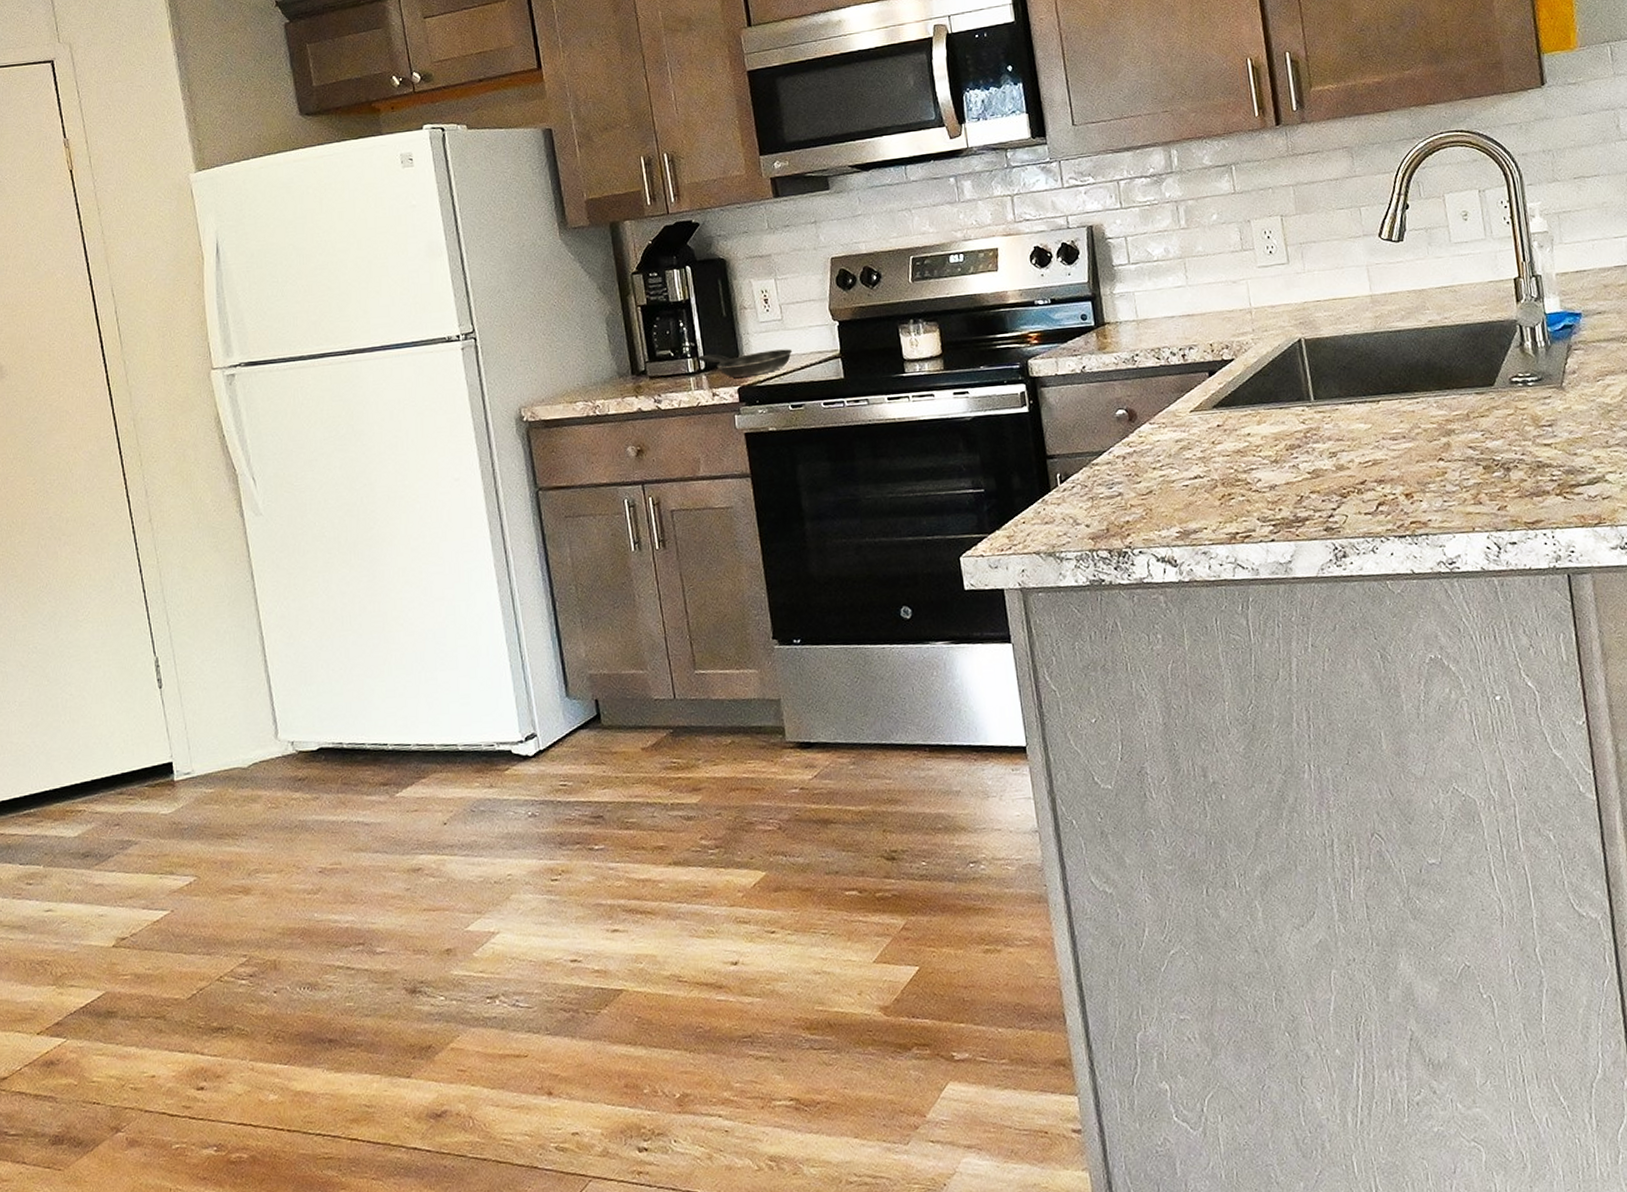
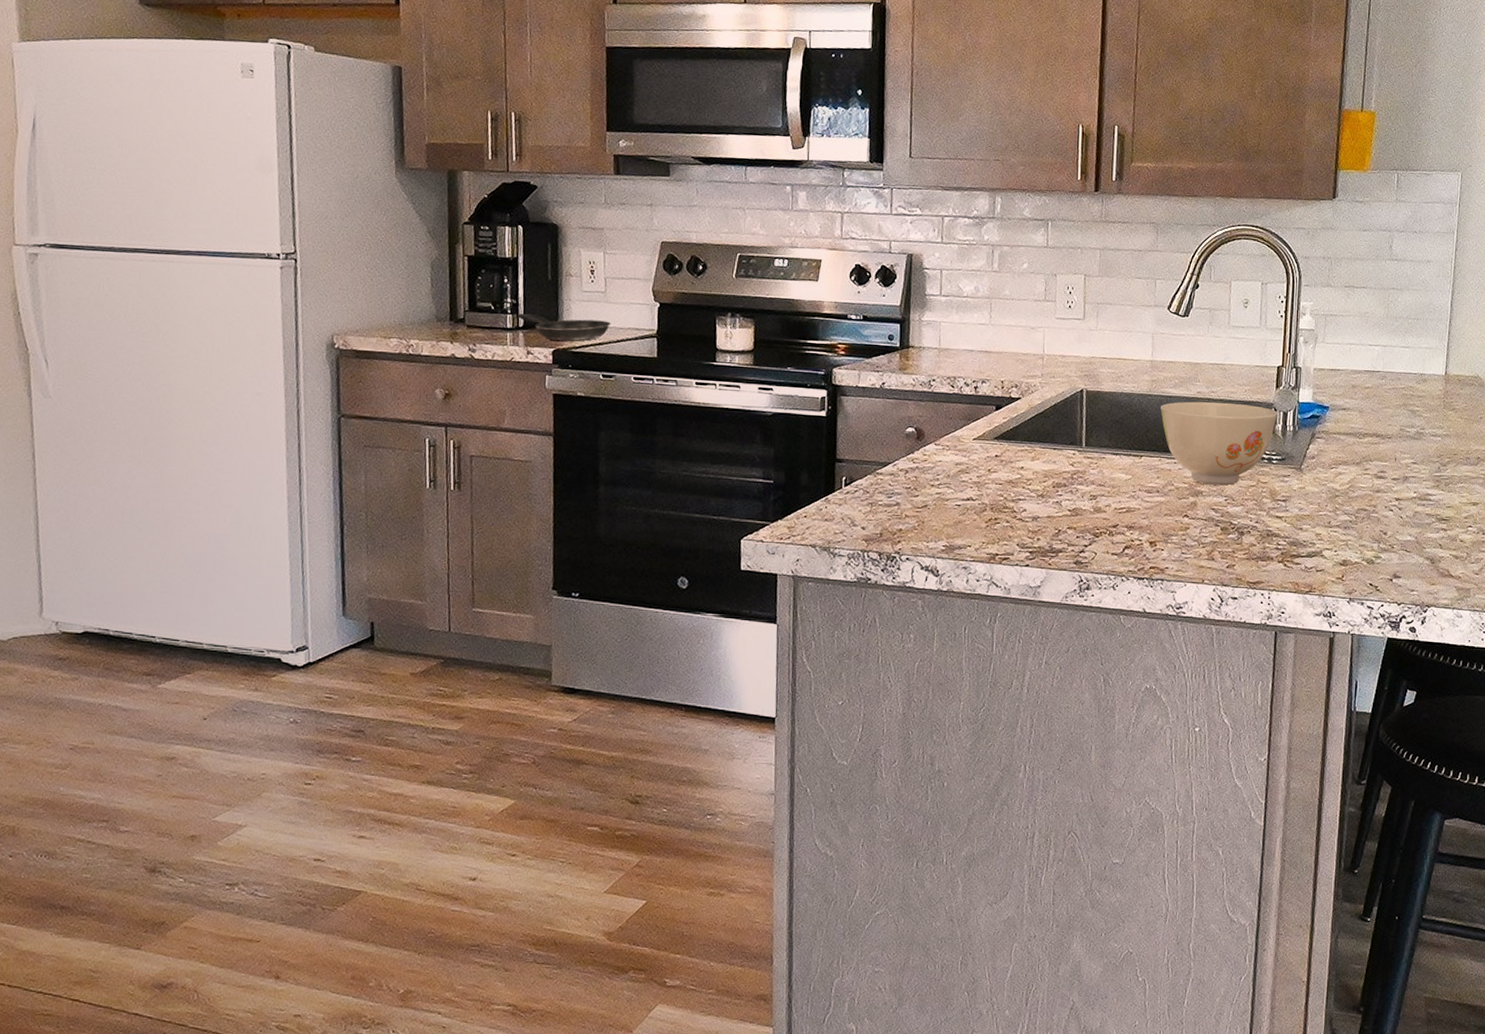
bowl: none [1390,325,1525,421] -> present [1160,401,1278,485]

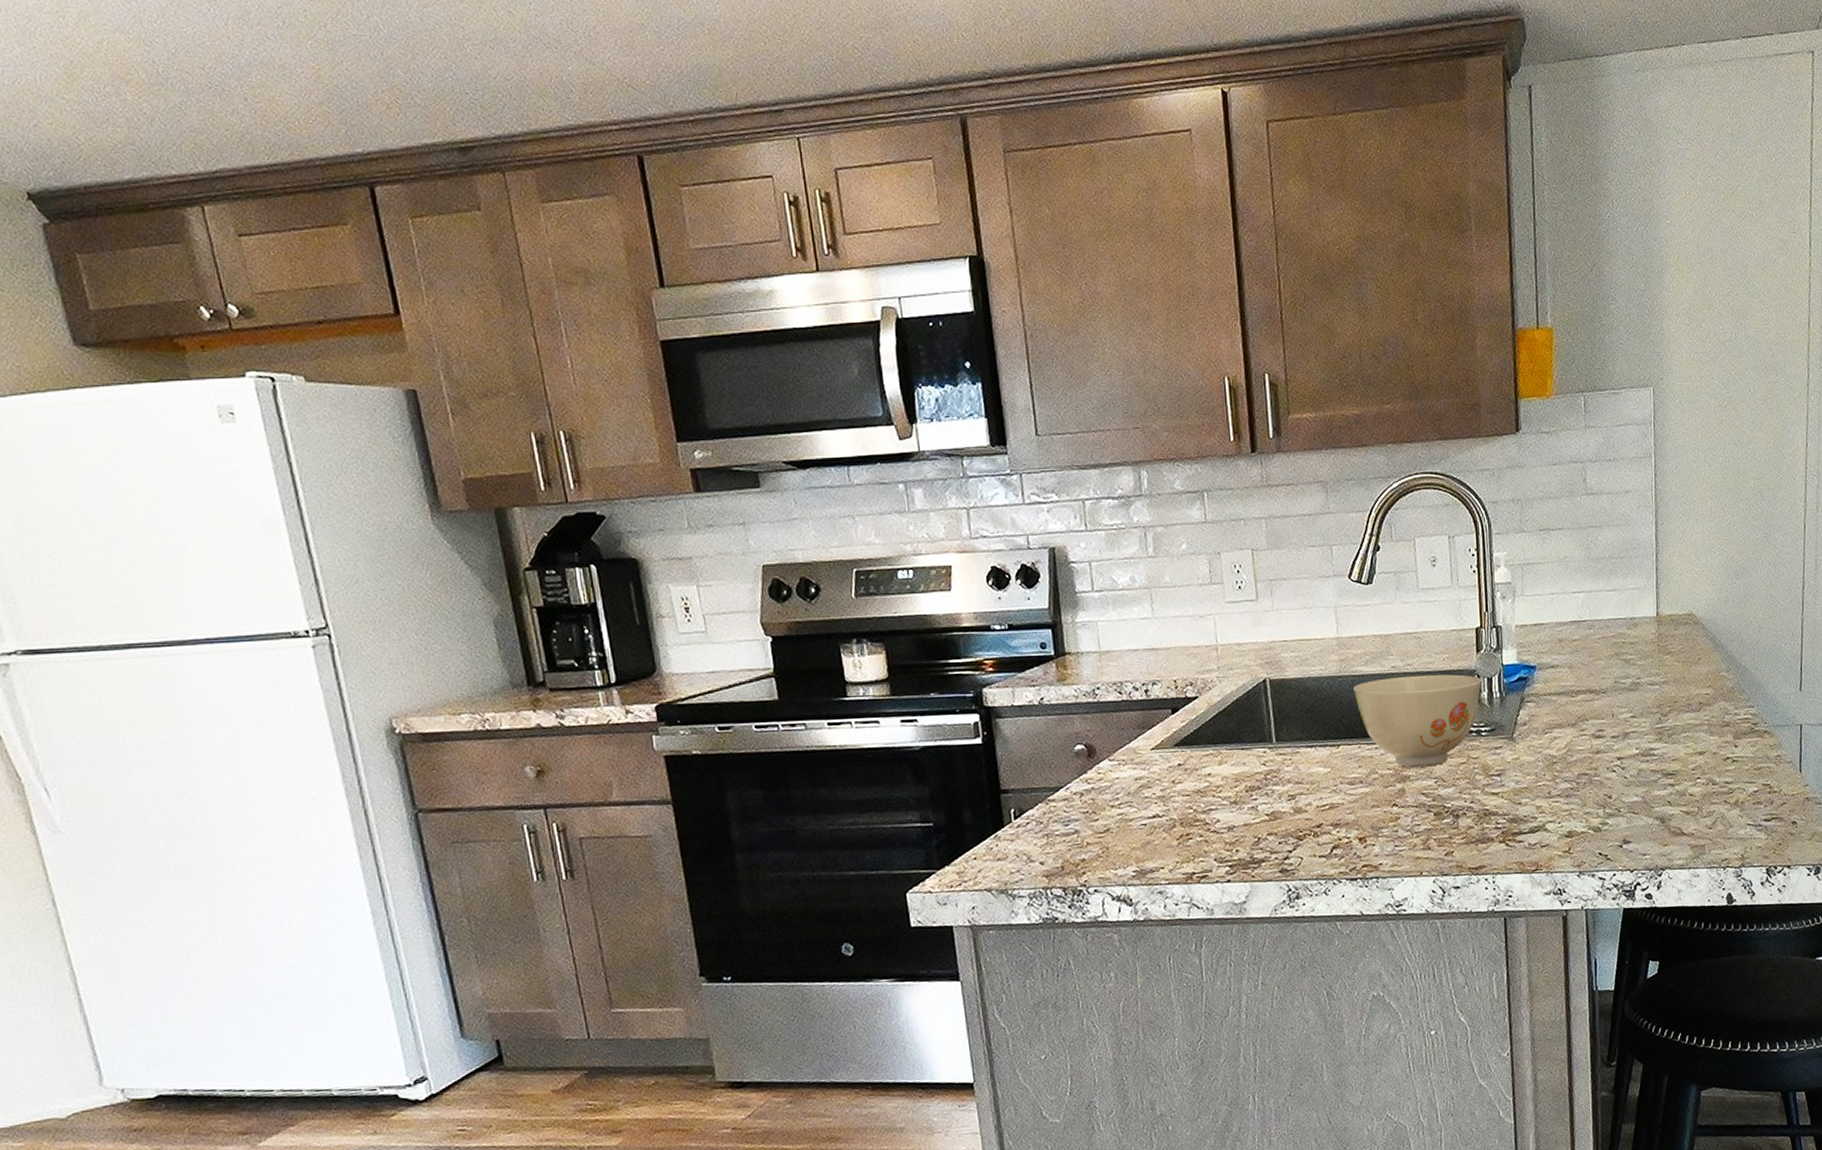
frying pan: present [518,313,611,342] -> none [607,664,719,695]

